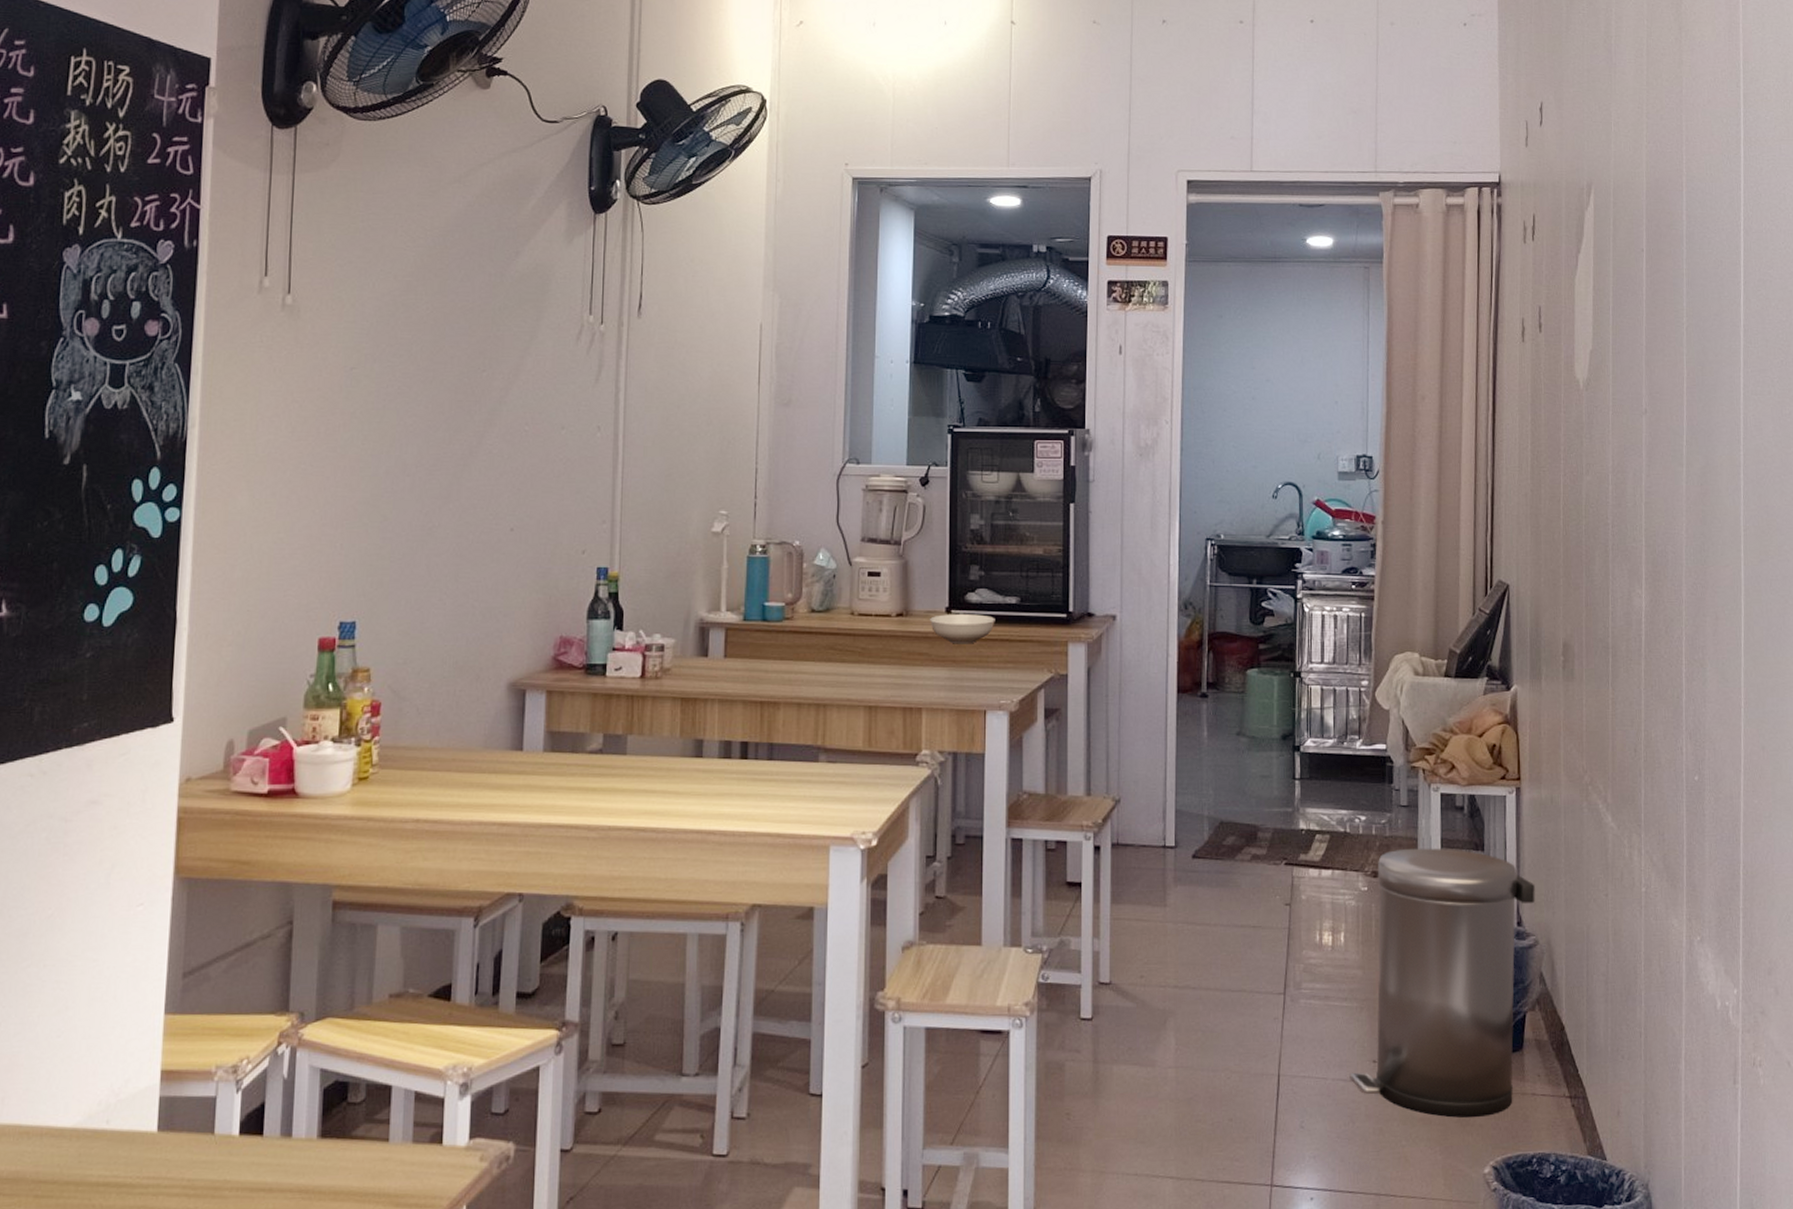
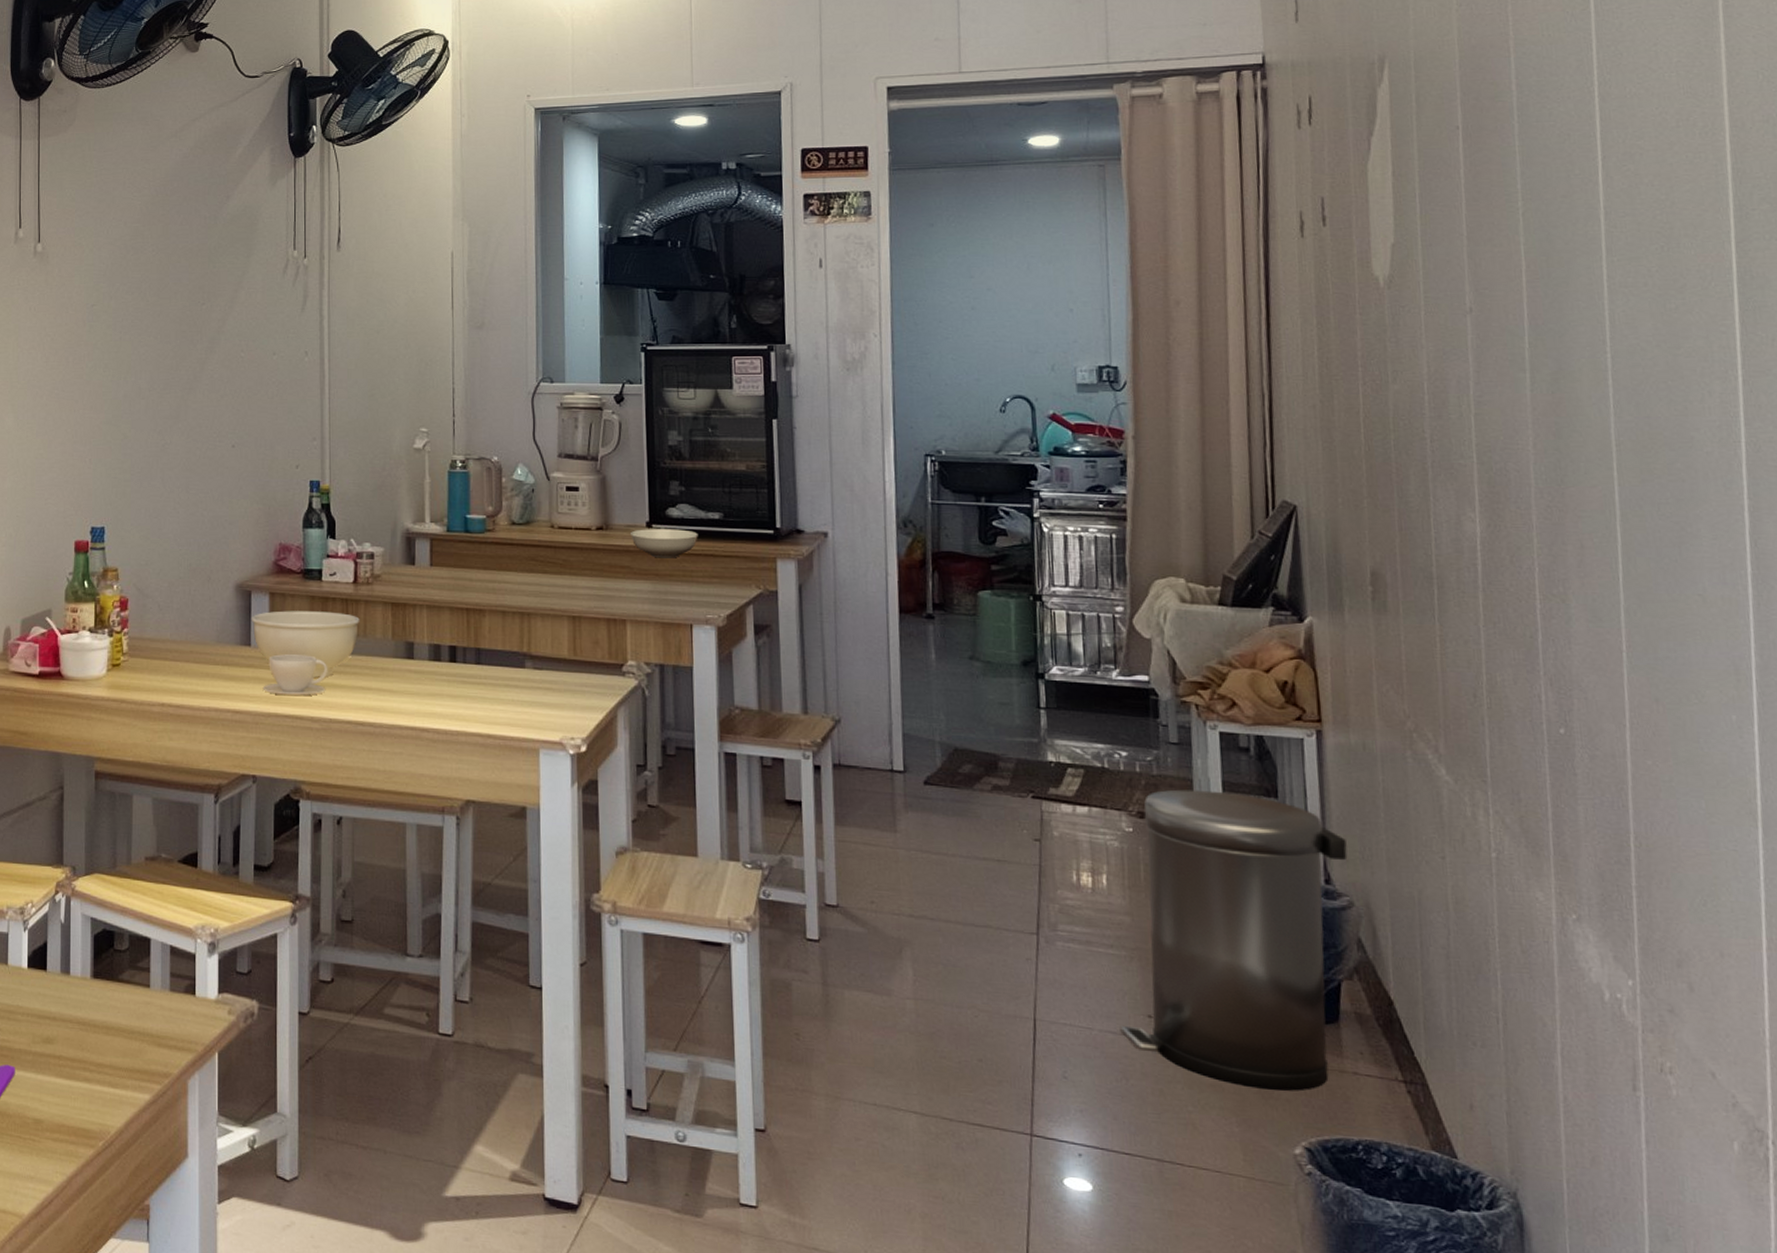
soup bowl: none [524,709,646,782] -> present [251,610,360,678]
teacup: none [534,758,609,804] -> present [262,654,328,697]

